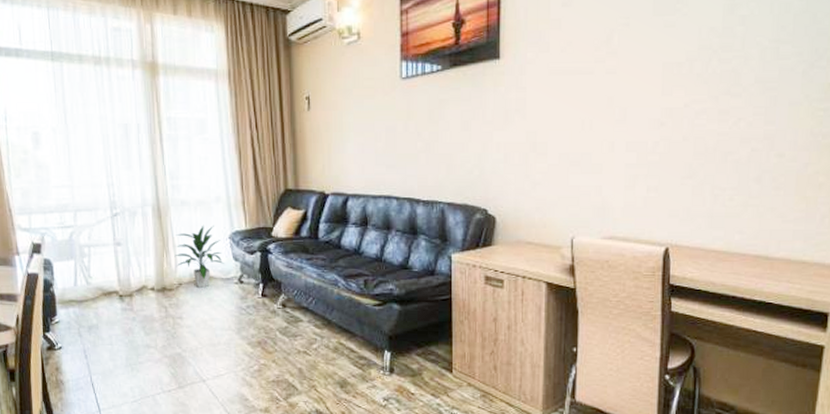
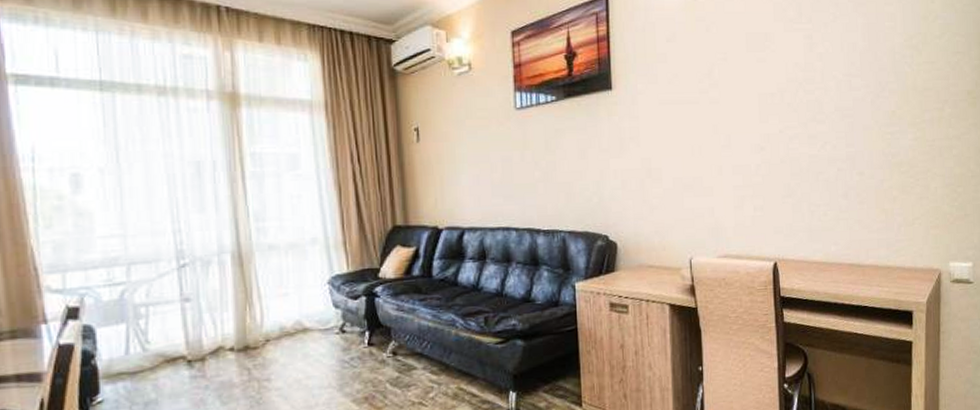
indoor plant: present [174,224,224,289] -> none [260,270,322,344]

